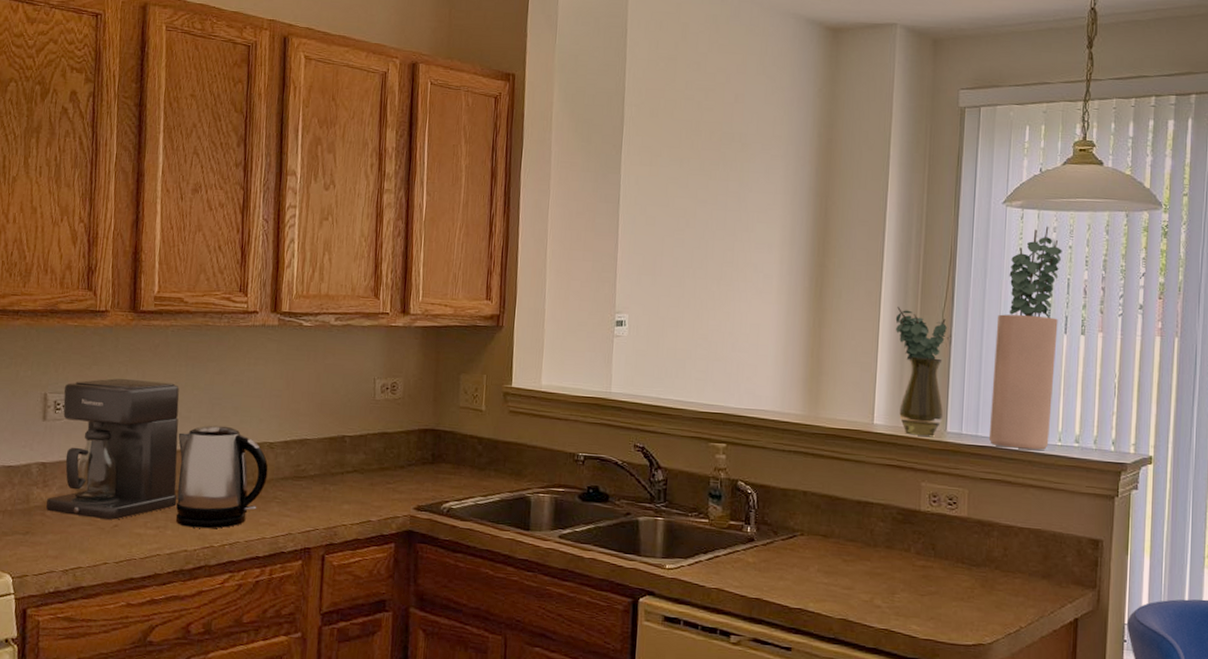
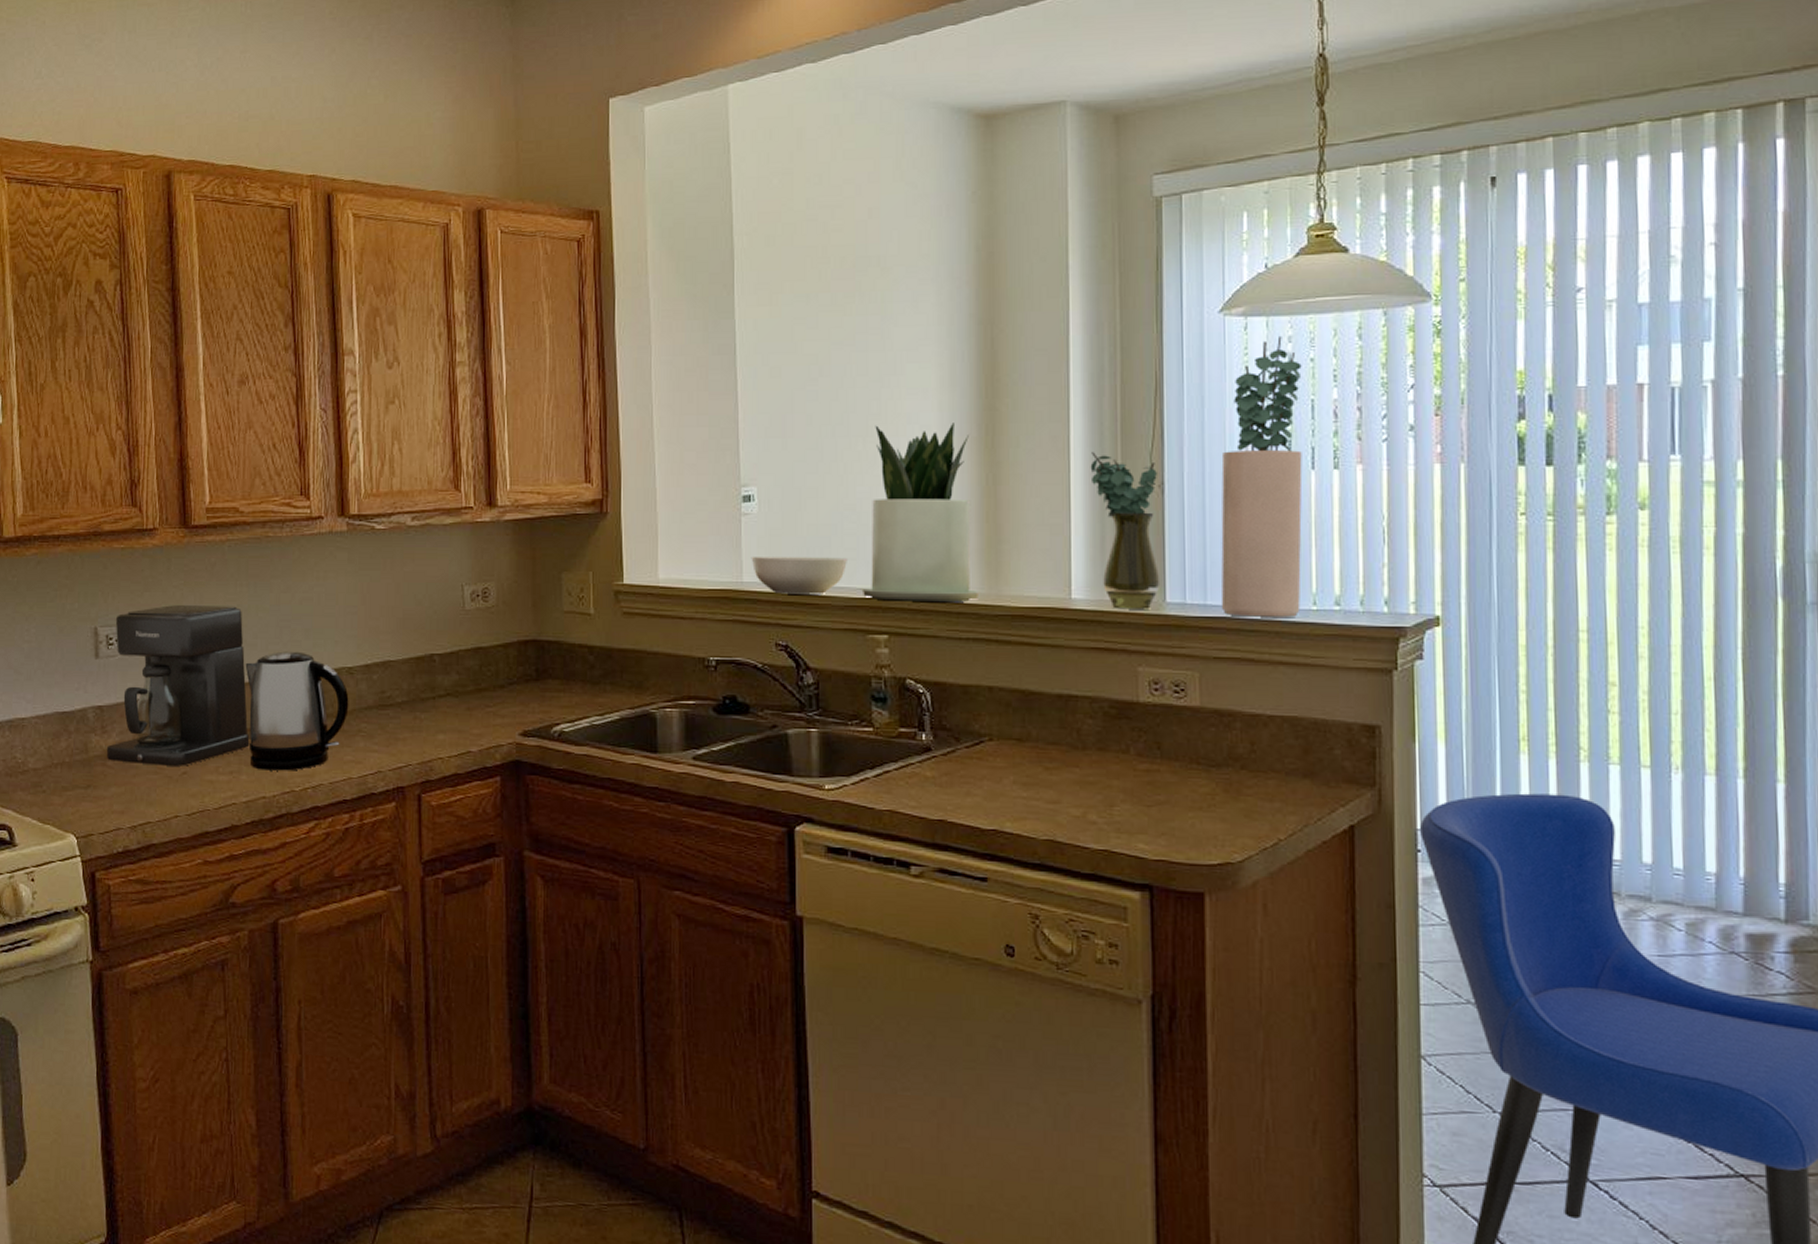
bowl: none [619,371,698,407] -> present [751,556,847,594]
planter: none [706,271,803,421] -> present [860,423,981,602]

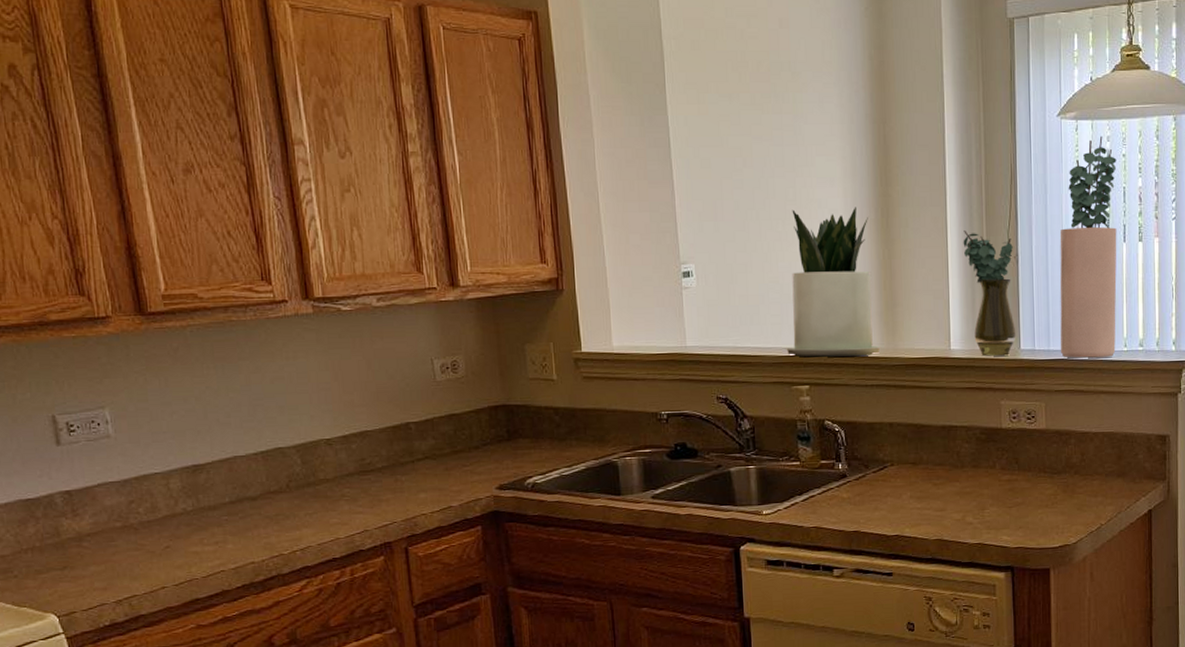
coffee maker: present [106,605,250,766] -> none [74,388,233,543]
kettle: present [245,651,349,771] -> none [220,427,331,538]
bowl: present [751,556,847,594] -> none [692,322,773,355]

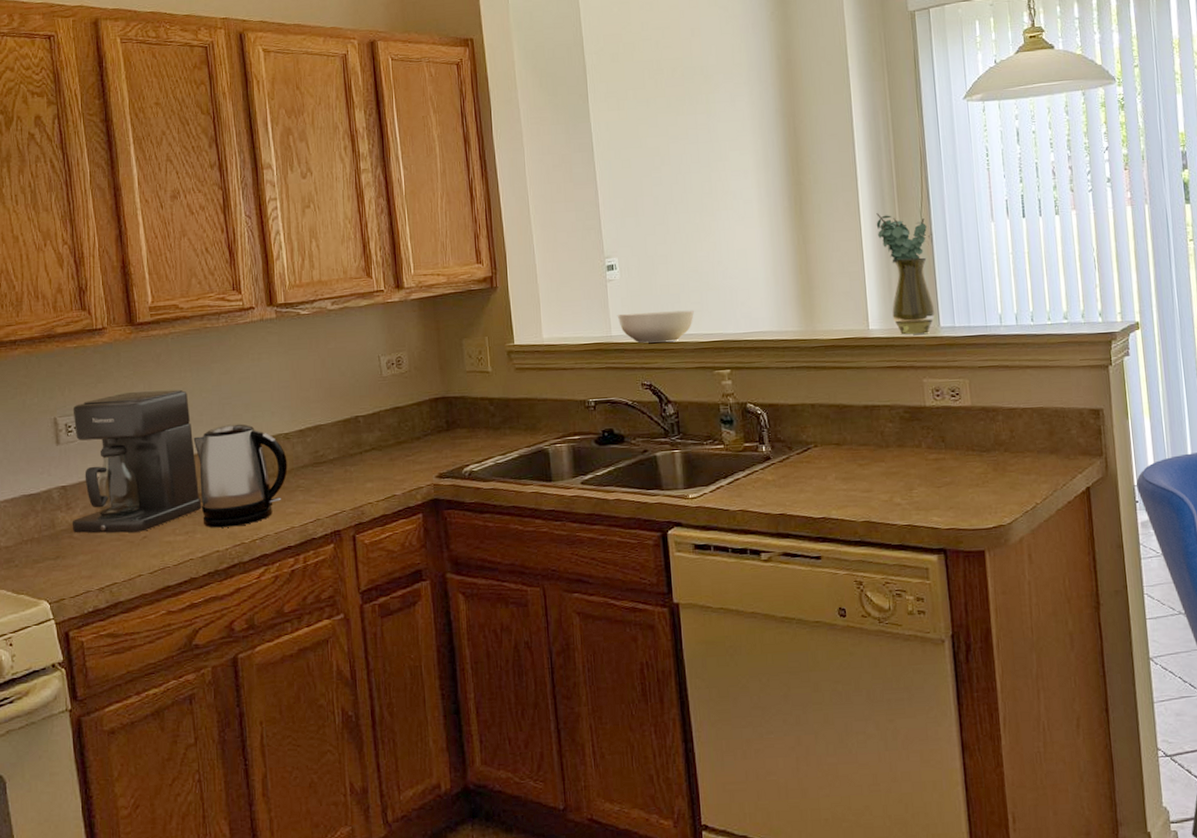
coffee maker: none [74,388,233,543] -> present [71,389,202,533]
kettle: none [220,427,331,538] -> present [193,423,288,528]
bowl: none [692,322,773,355] -> present [617,310,694,343]
planter: present [785,207,882,358] -> none [705,196,801,342]
vase: present [1059,135,1117,358] -> none [973,114,1039,334]

